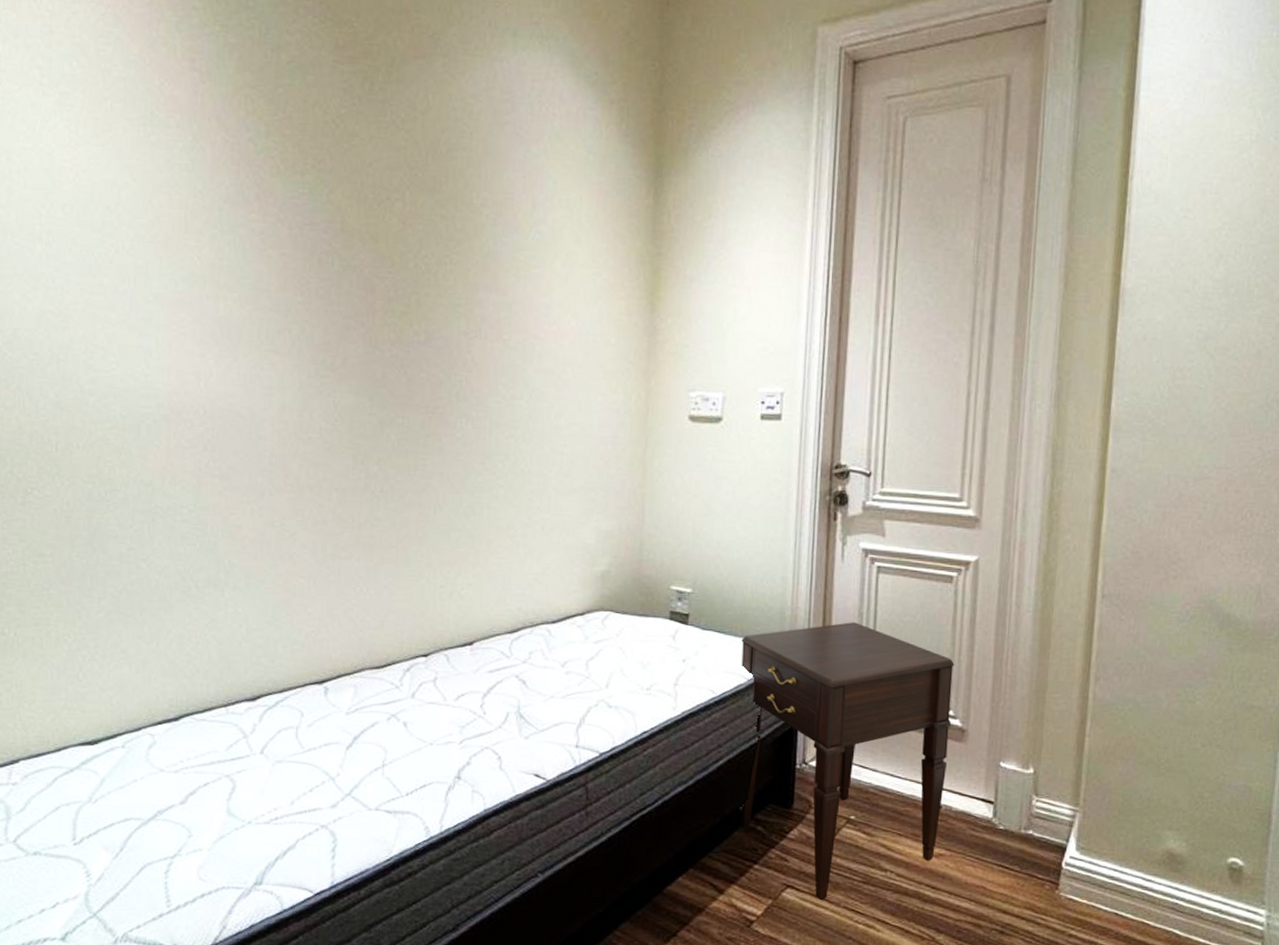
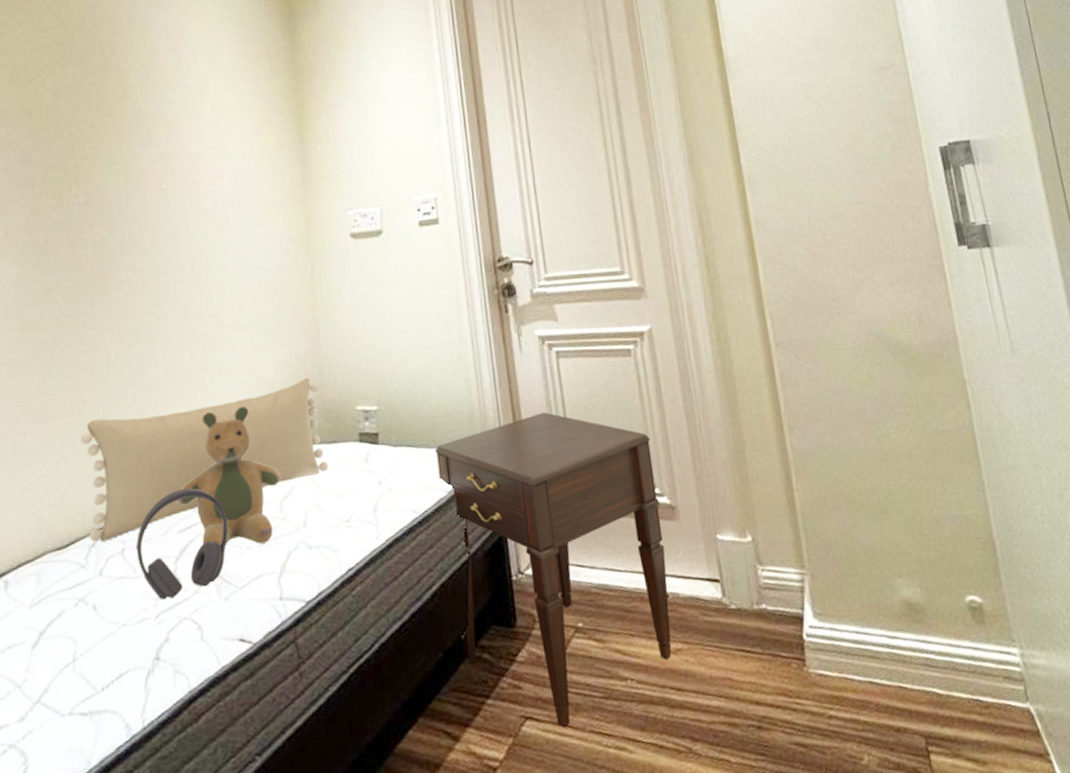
pillow: none [402,551,638,668] -> present [79,377,328,543]
headphones: none [447,633,535,729] -> present [135,488,228,600]
teddy bear: none [490,566,590,696] -> present [177,405,281,546]

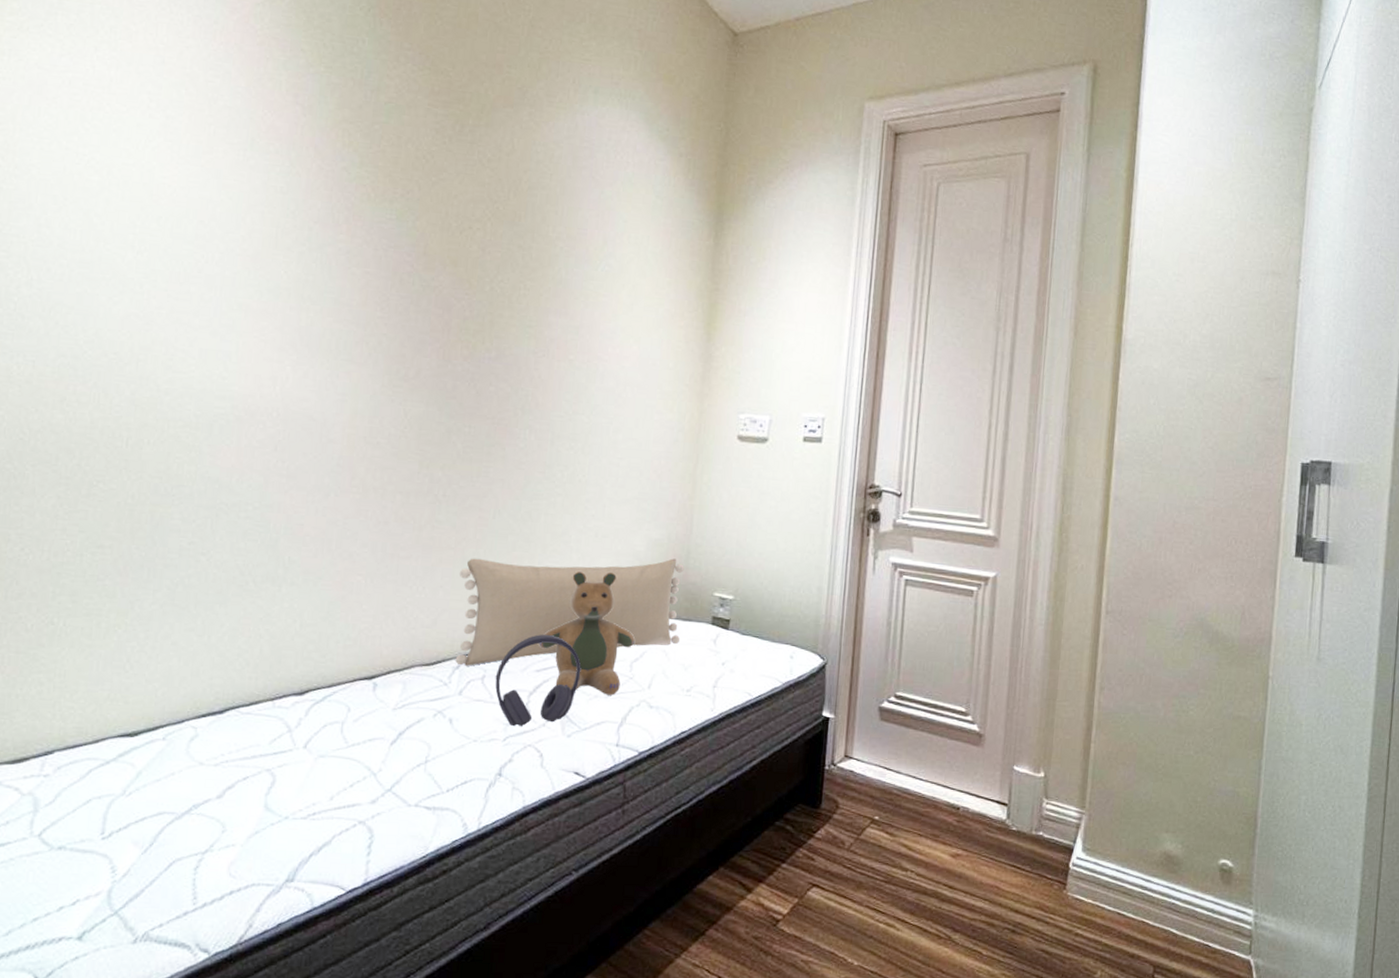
nightstand: present [435,412,672,727] -> none [770,631,974,899]

